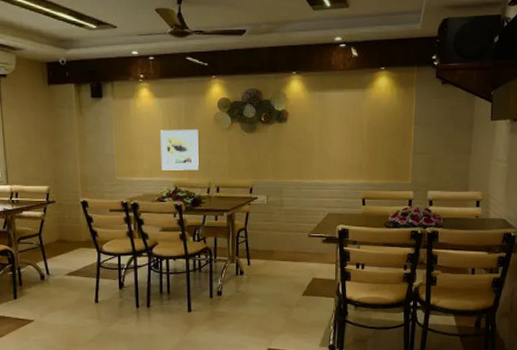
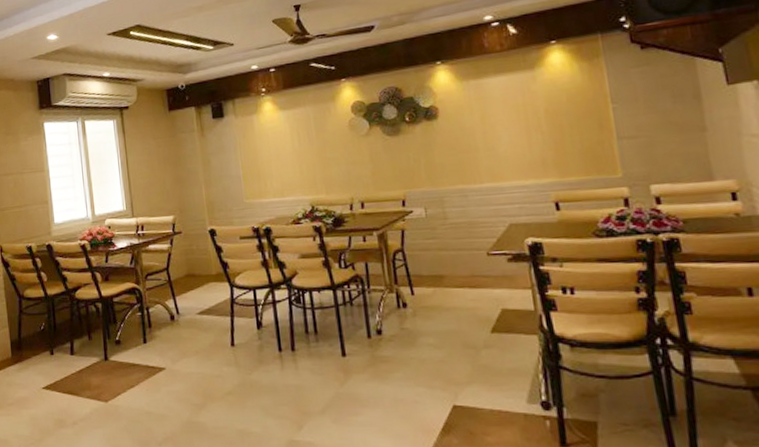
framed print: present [160,129,199,171] -> none [289,138,337,189]

